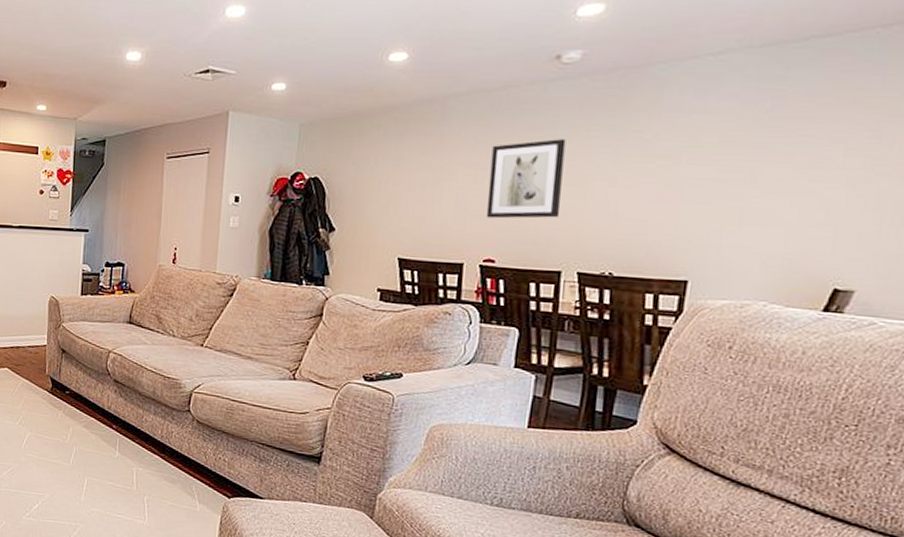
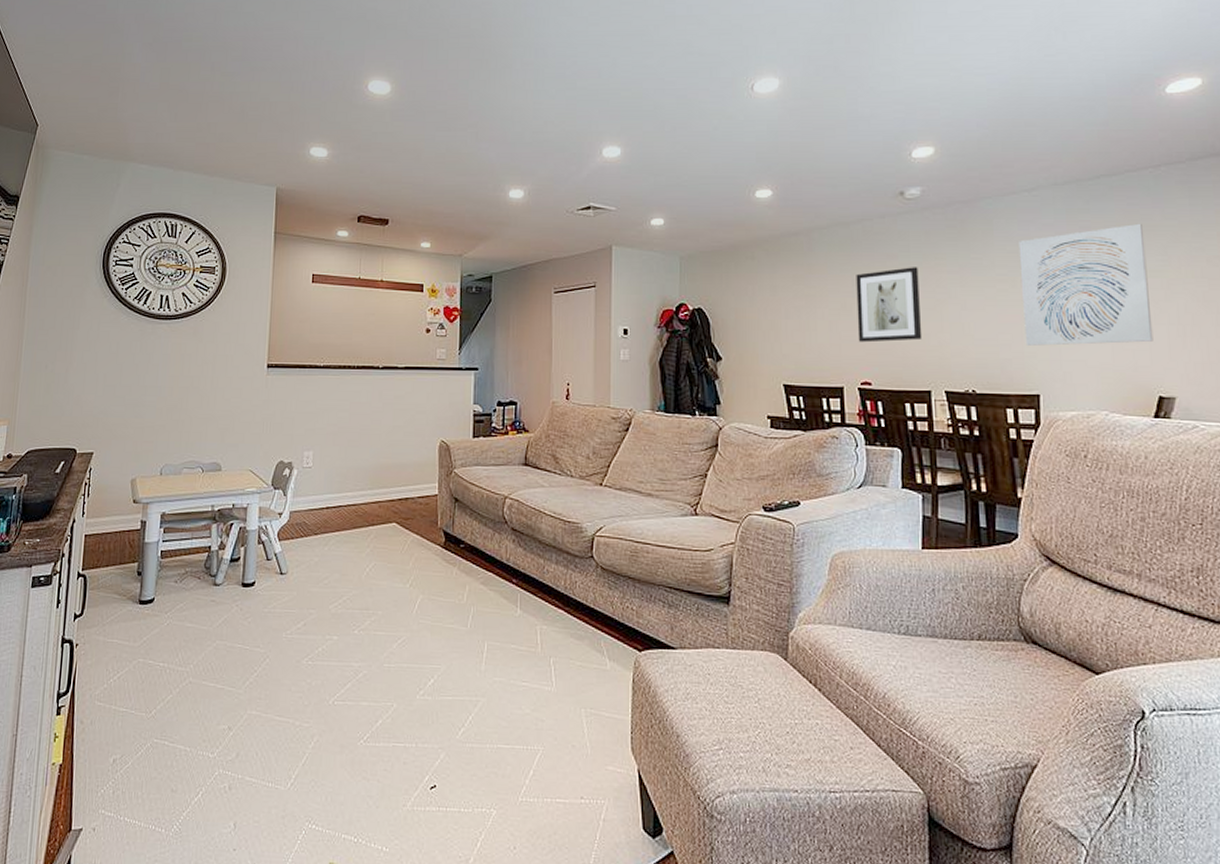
wall art: none [680,93,854,230] -> present [1018,223,1154,346]

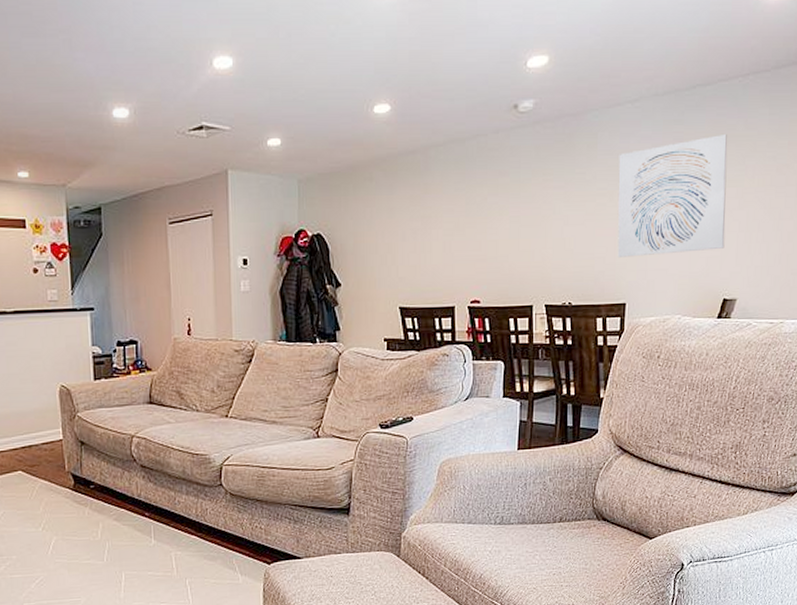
wall art: present [856,267,923,343] -> none [469,184,528,262]

